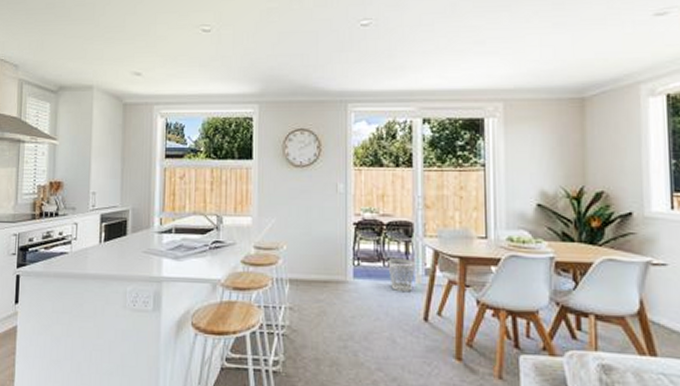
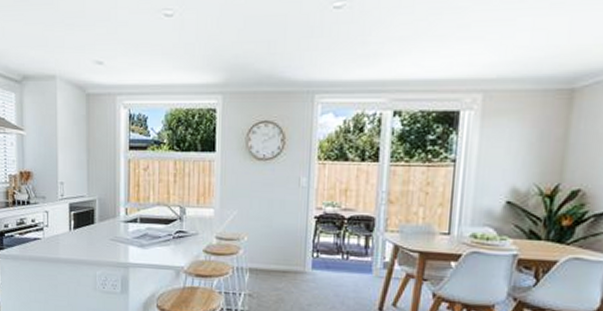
wastebasket: present [388,259,415,293] -> none [346,252,374,284]

